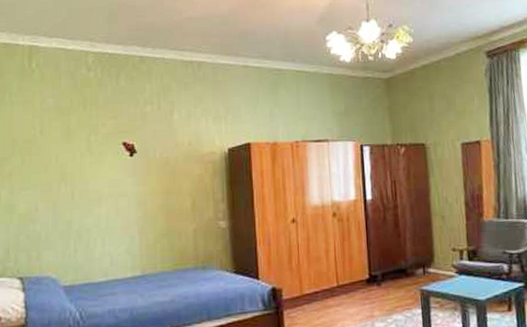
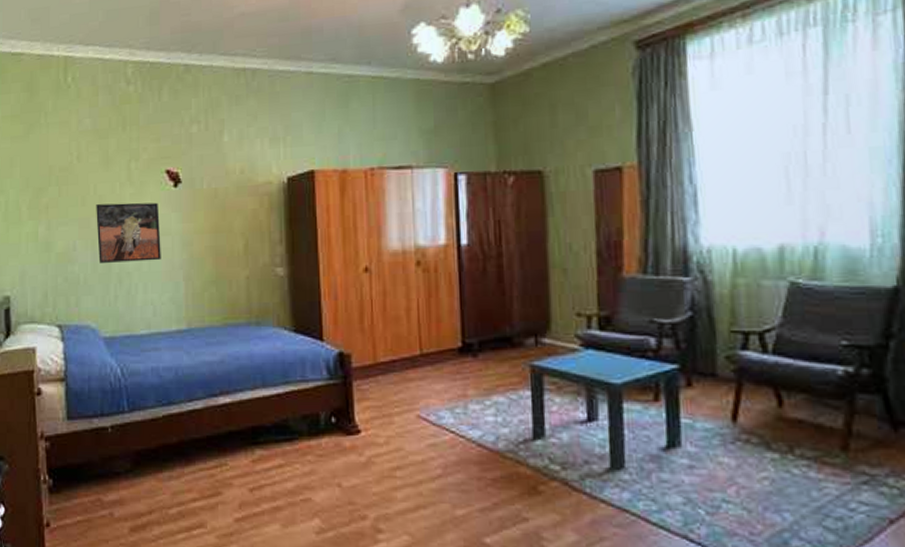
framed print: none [57,169,118,222] -> present [96,202,161,263]

